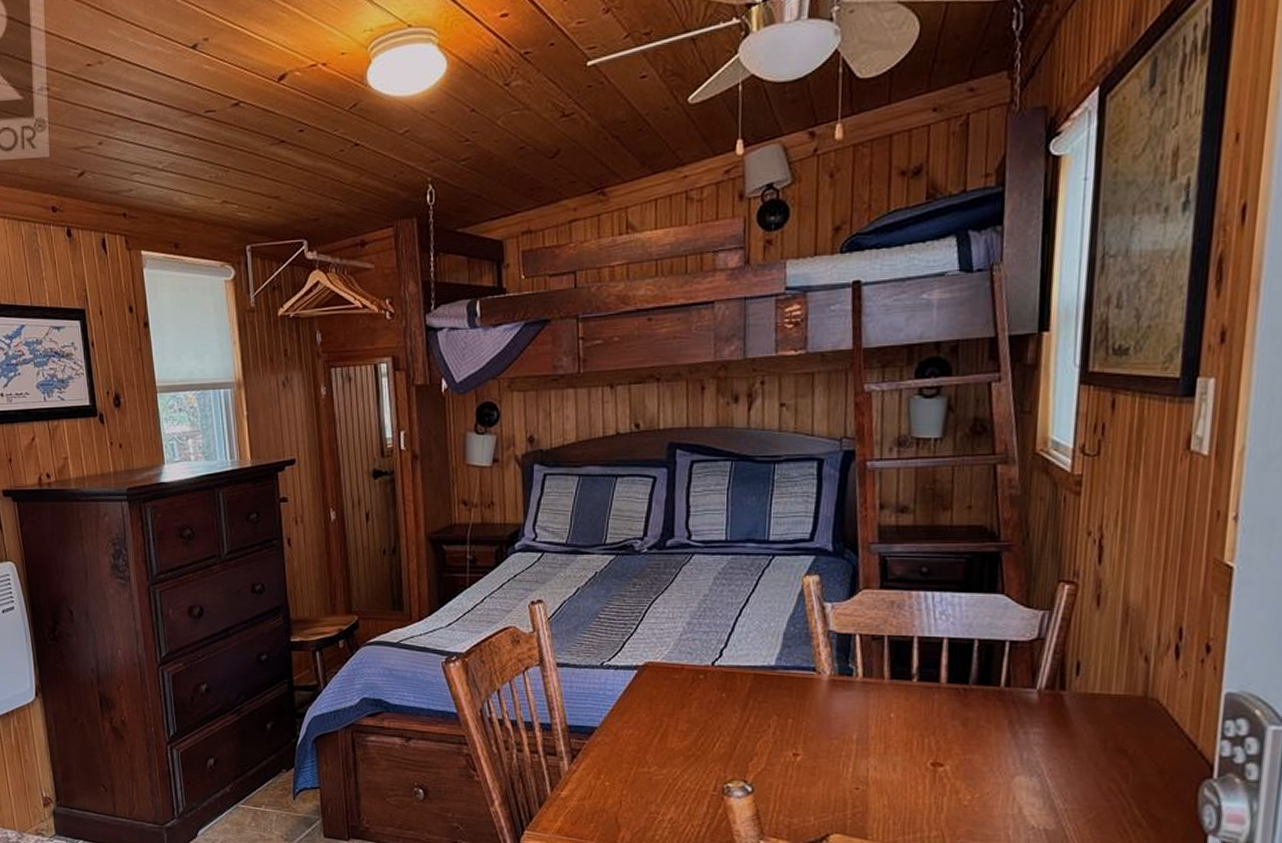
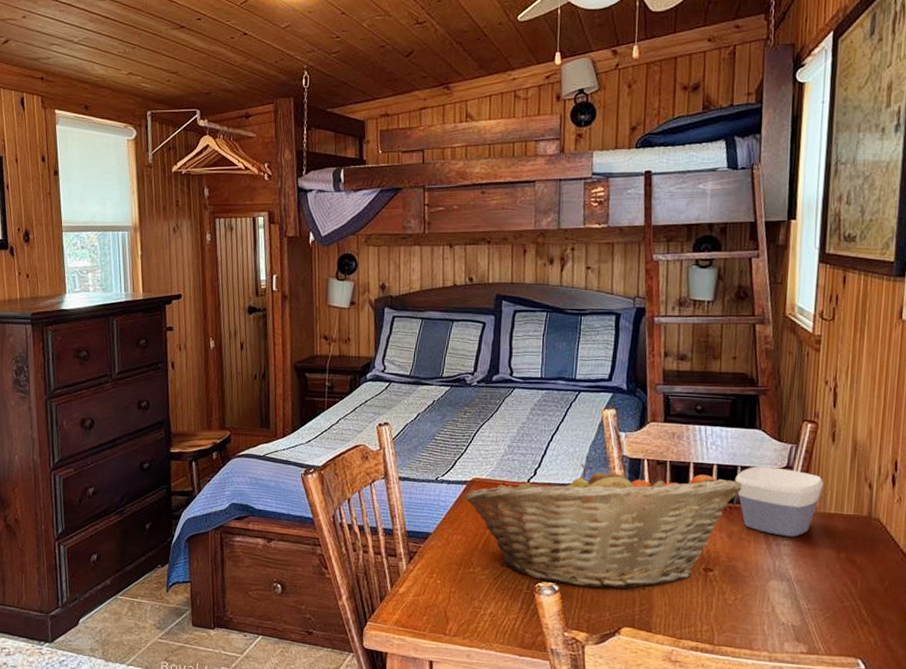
fruit basket: none [635,641,980,789] -> present [464,464,742,589]
bowl: none [970,639,1086,724] -> present [735,466,824,537]

